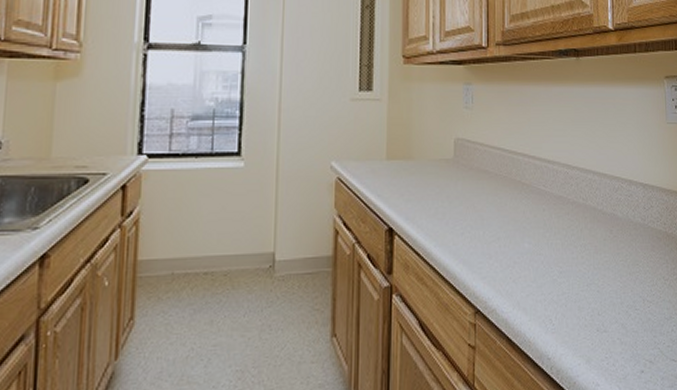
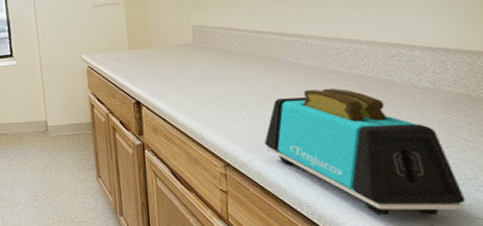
toaster: none [512,220,665,365] -> present [264,88,466,216]

